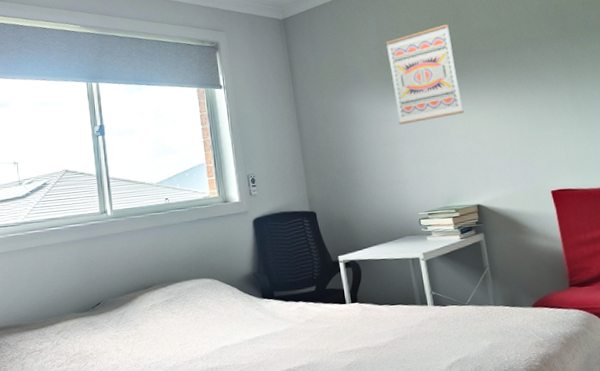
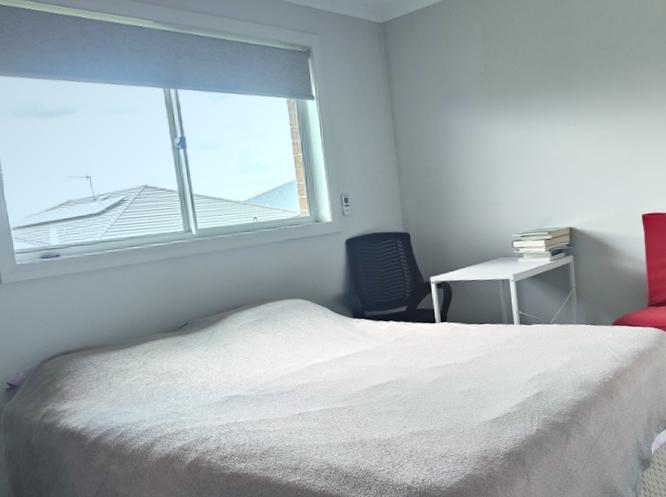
wall art: present [385,24,464,125] -> none [490,35,565,144]

